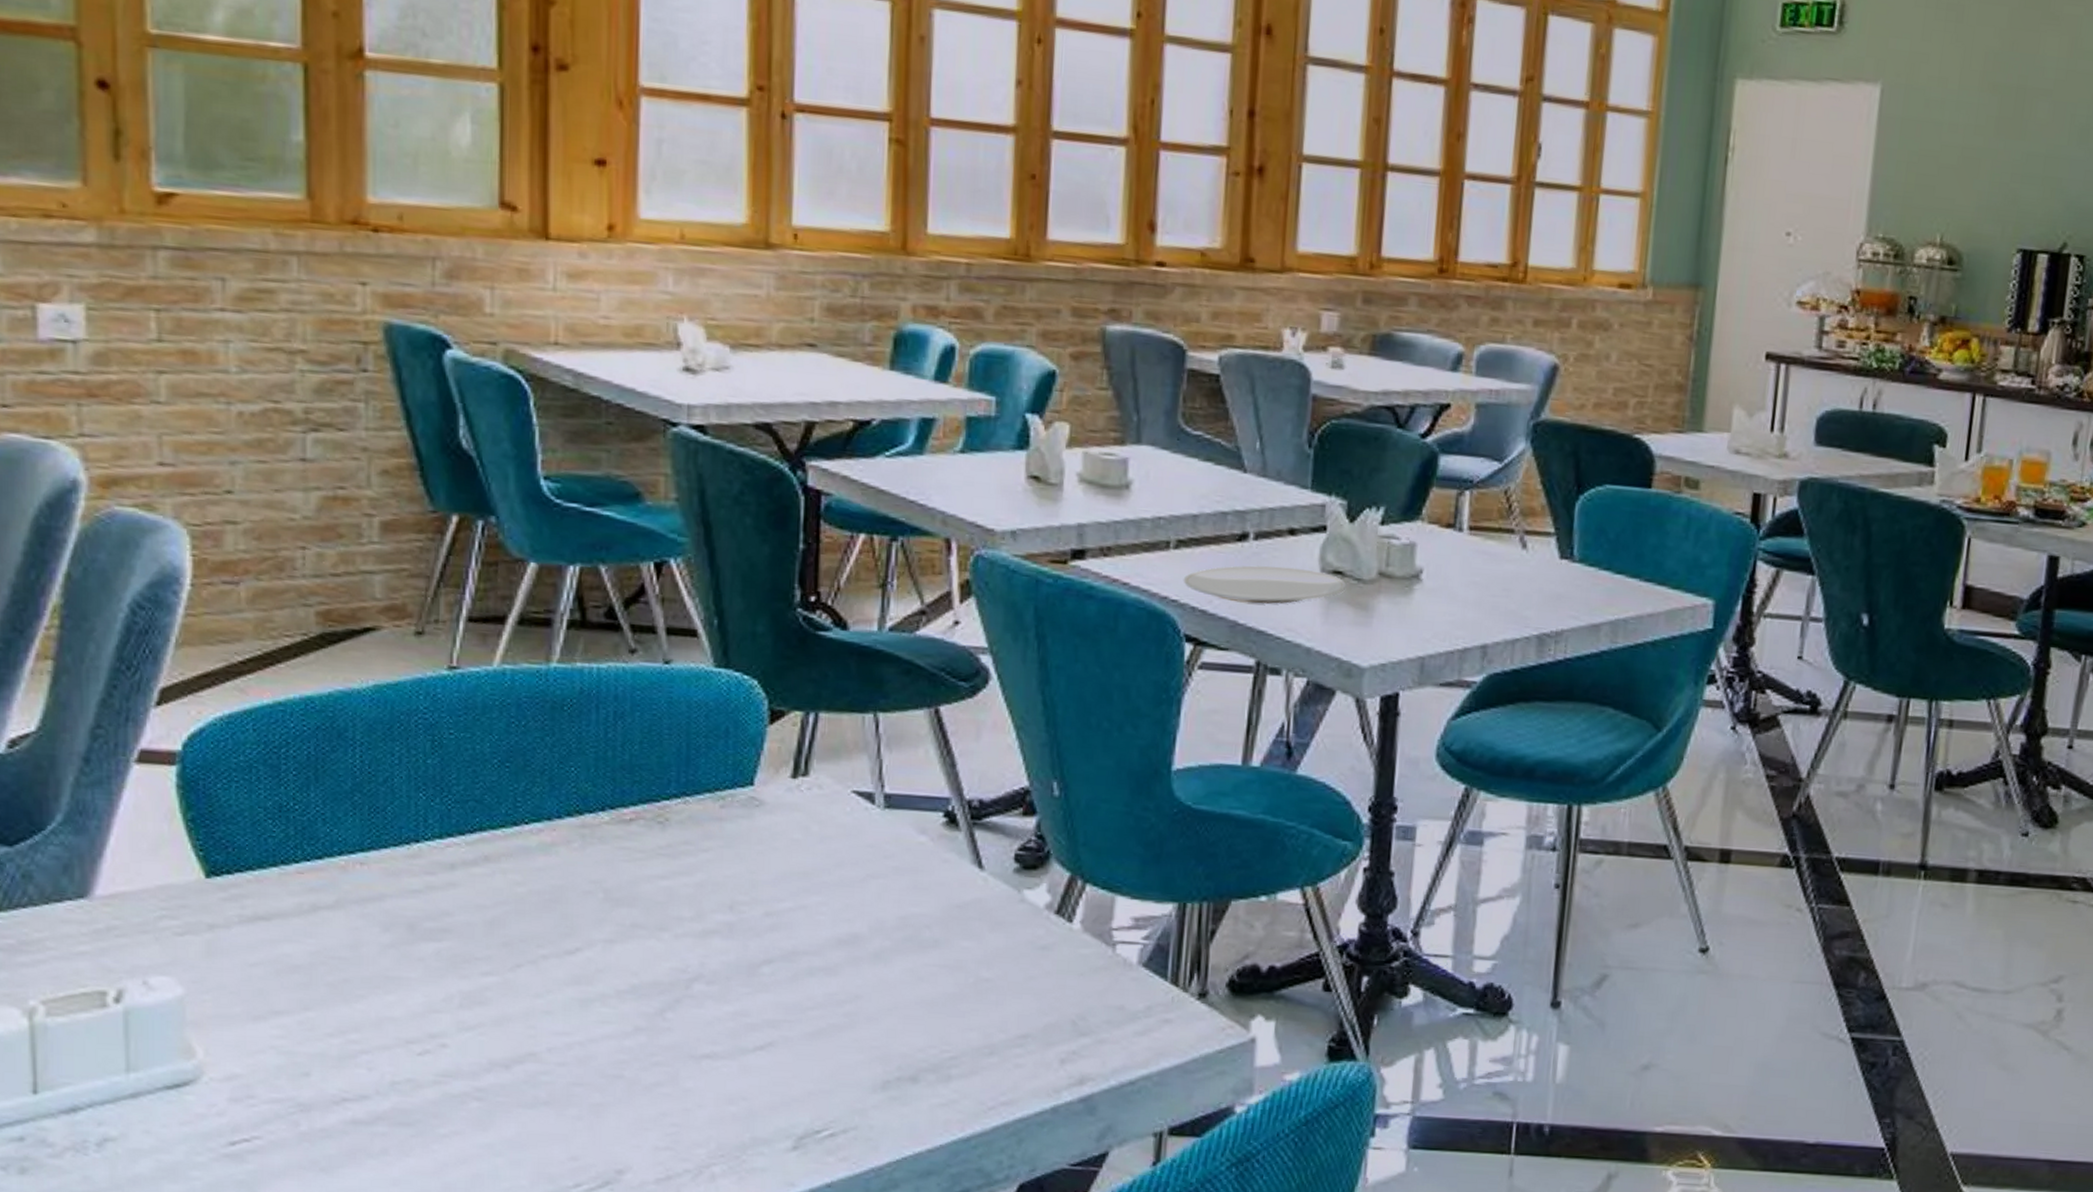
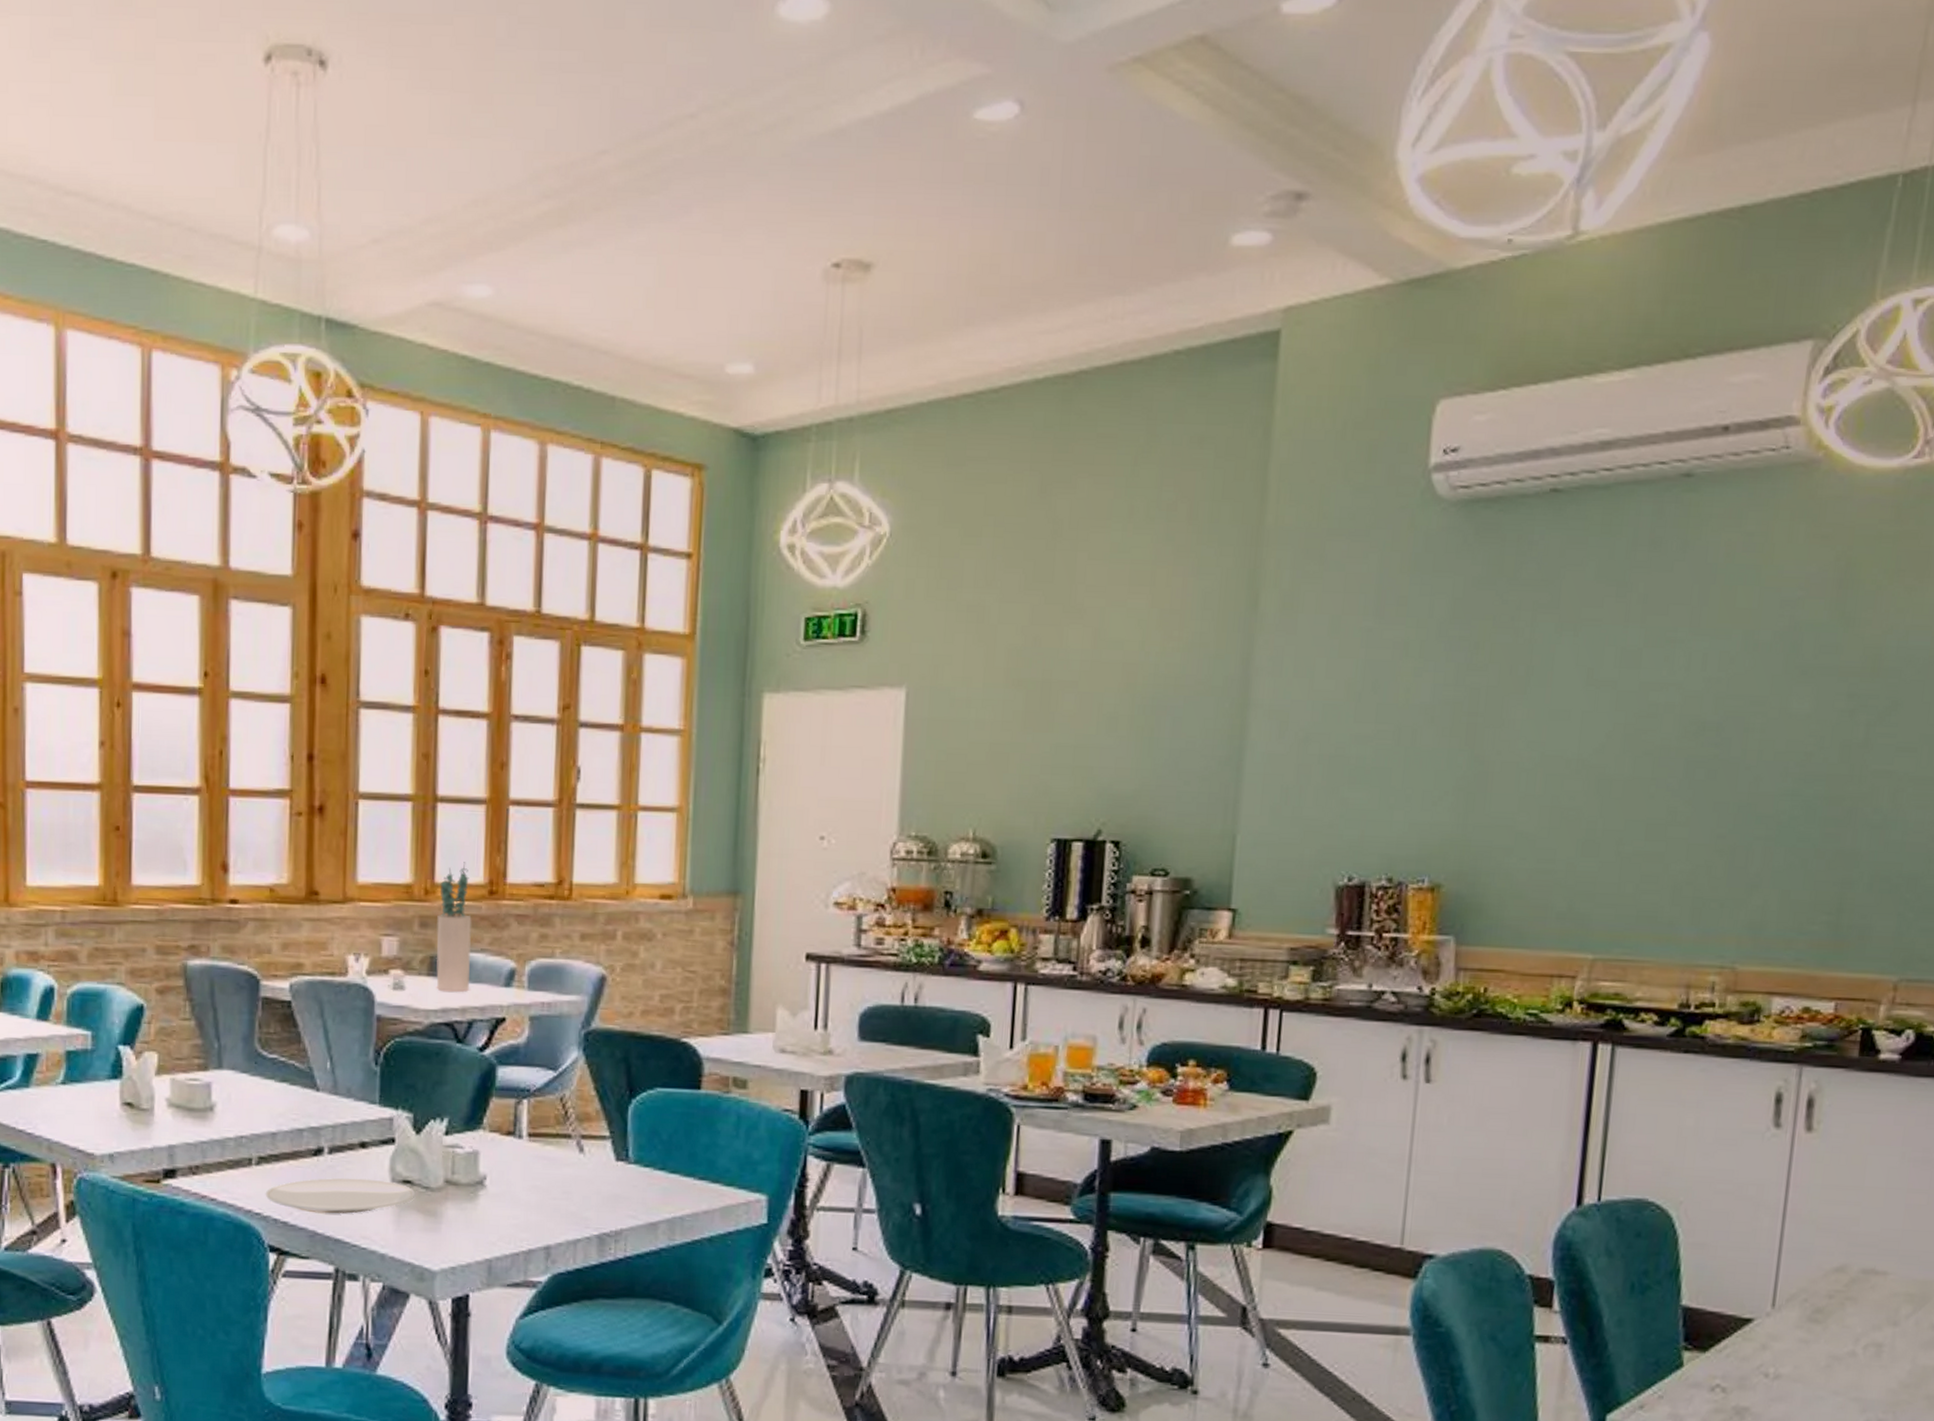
vase: none [1378,236,1419,375] -> present [436,862,472,993]

